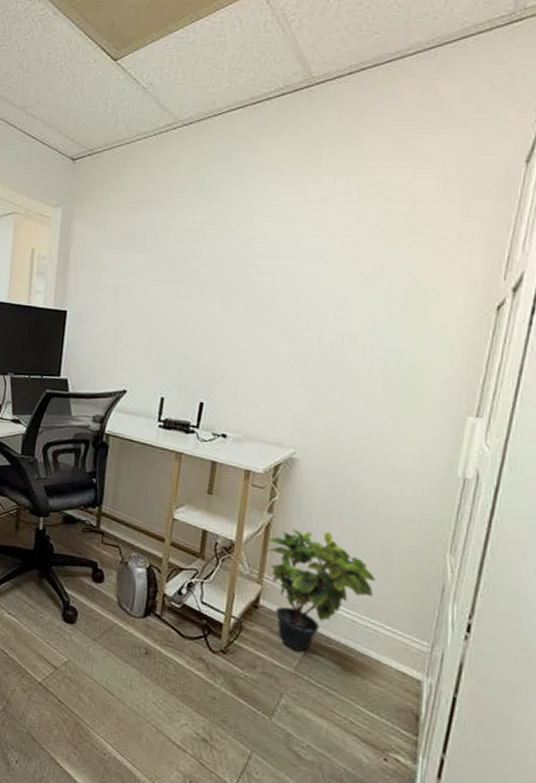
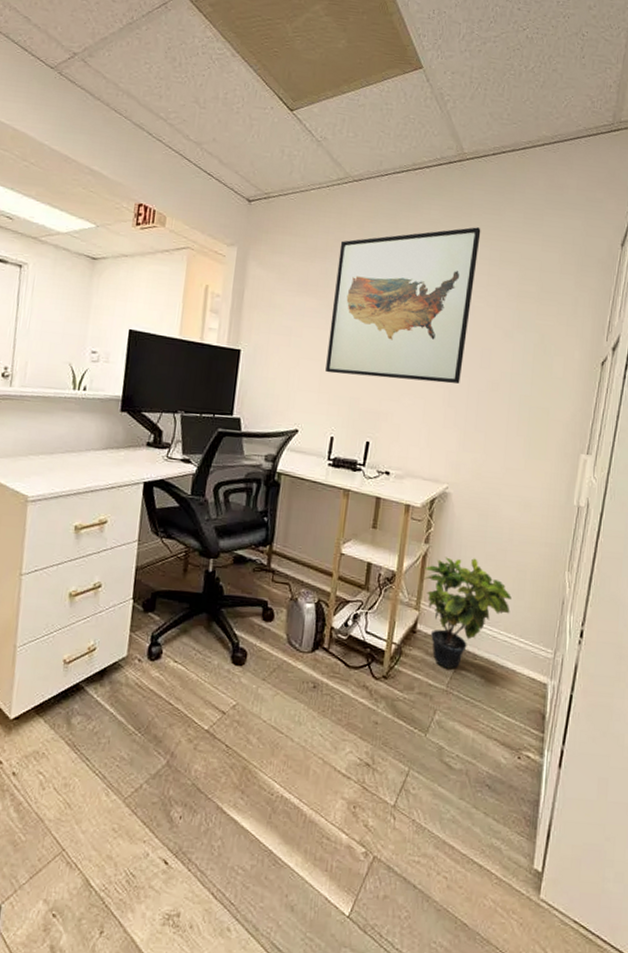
wall art: none [155,160,335,338] -> present [325,227,481,384]

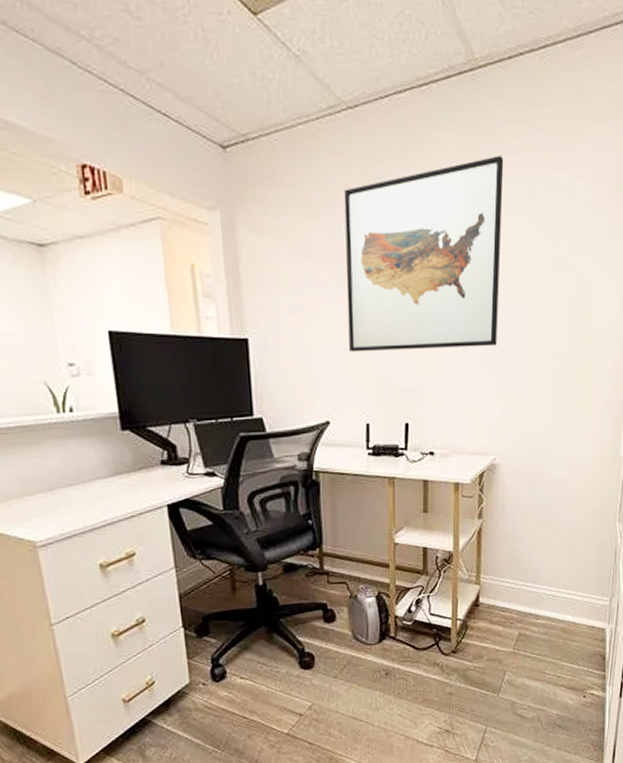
potted plant: present [424,557,511,669] -> none [481,525,567,633]

